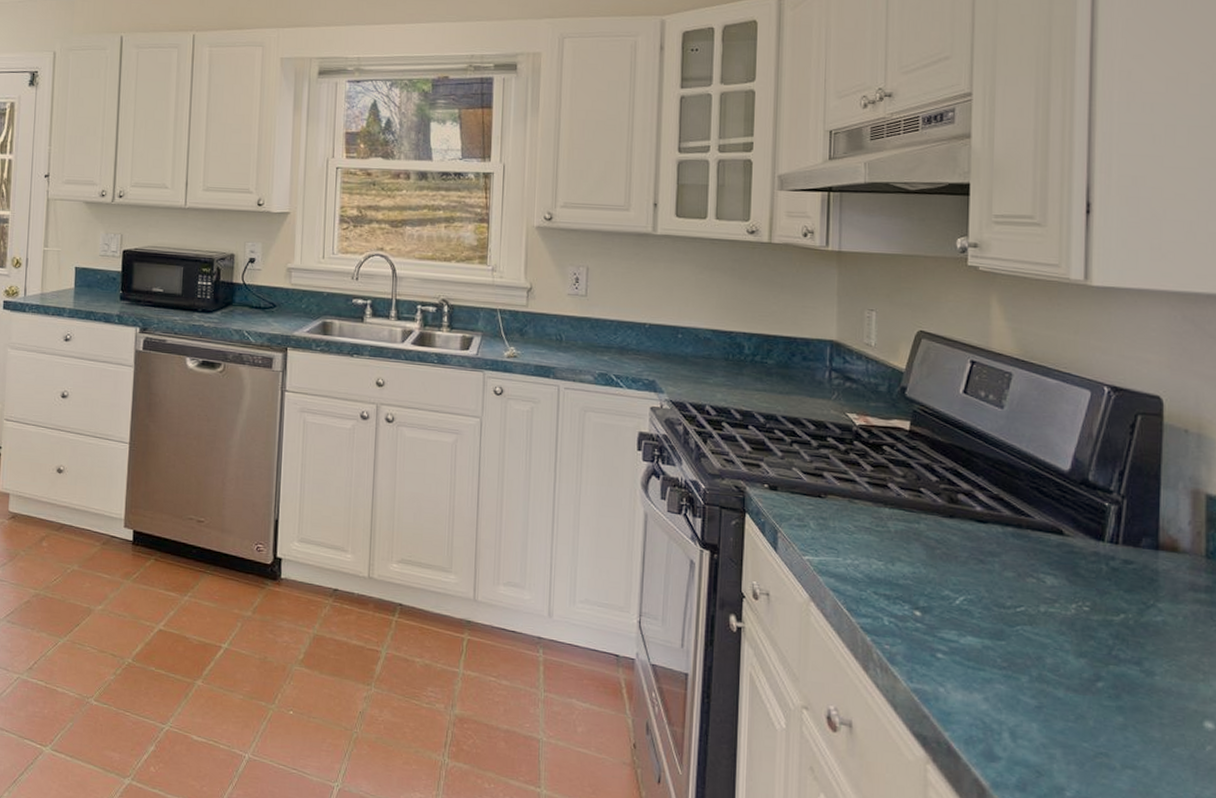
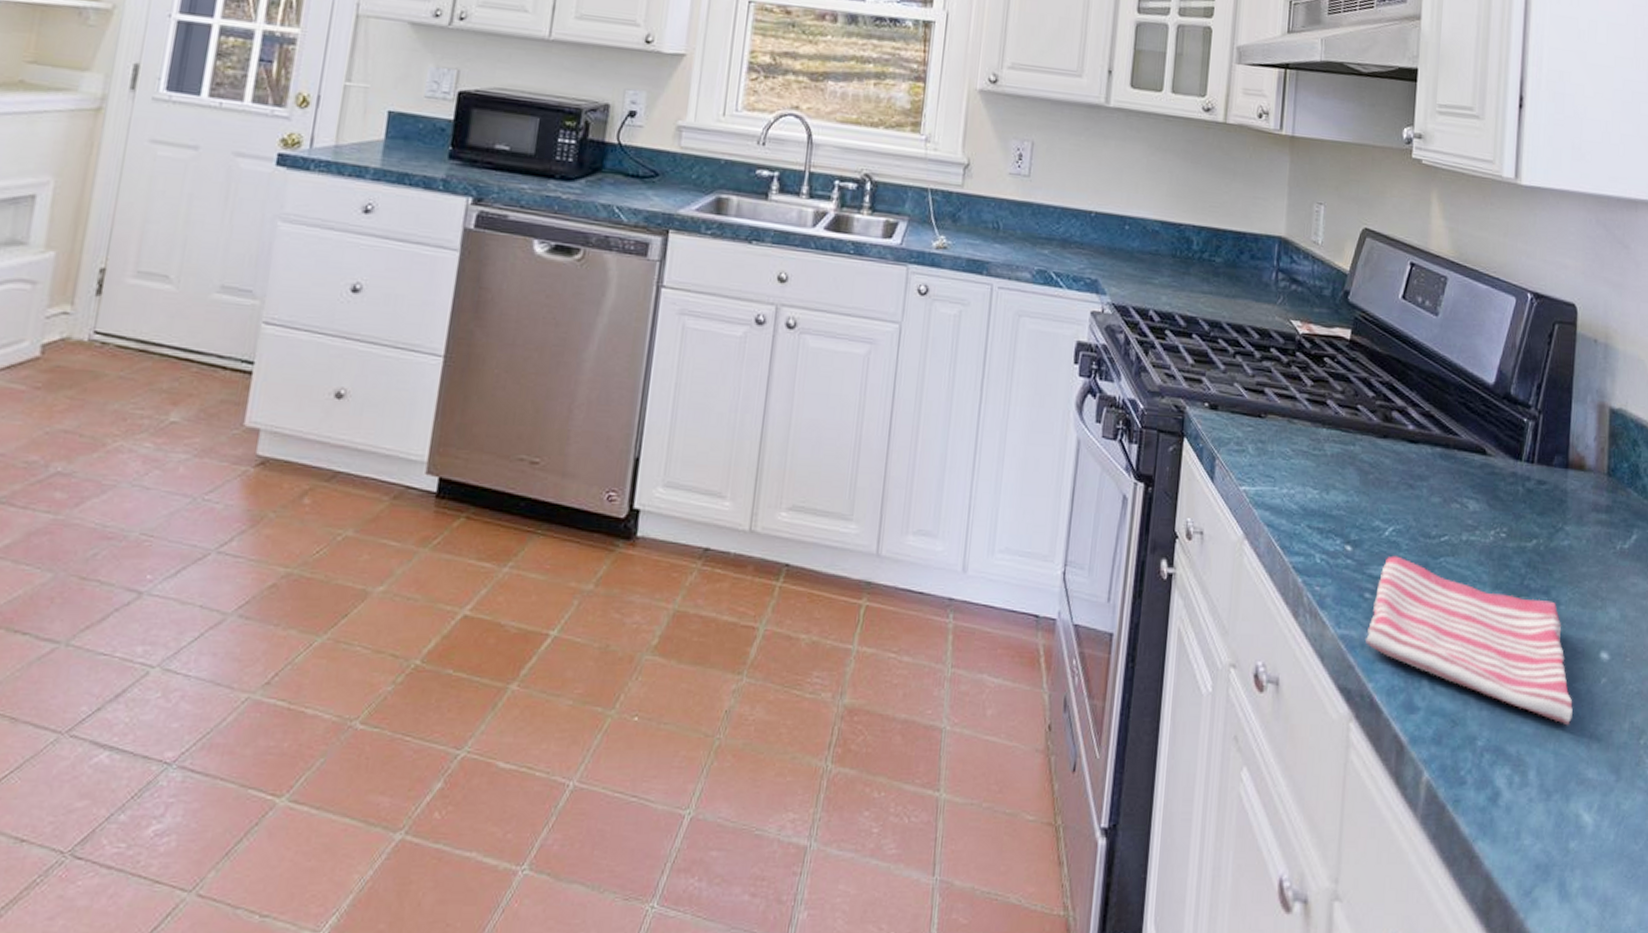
dish towel: none [940,622,1174,787] -> present [1366,555,1573,726]

